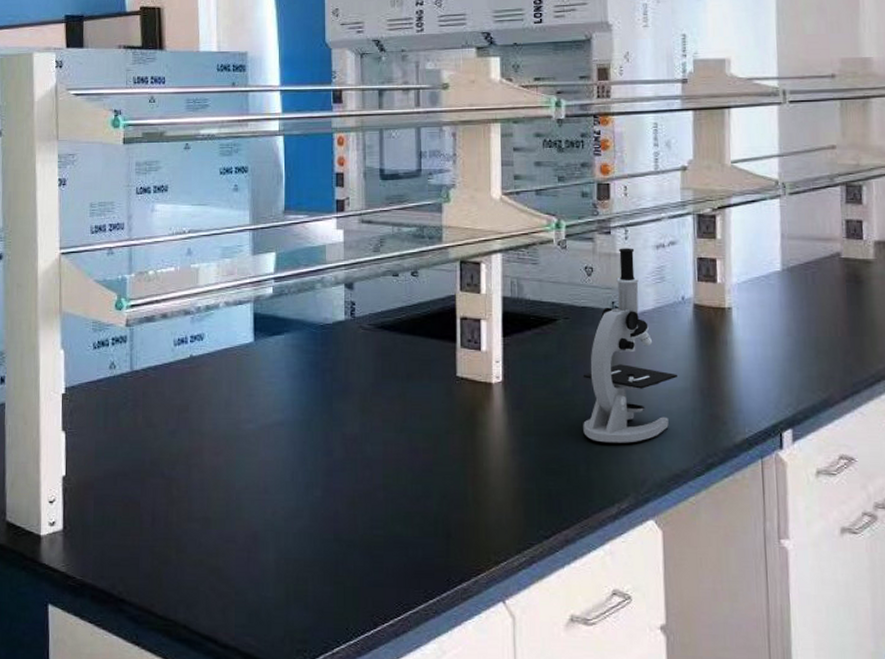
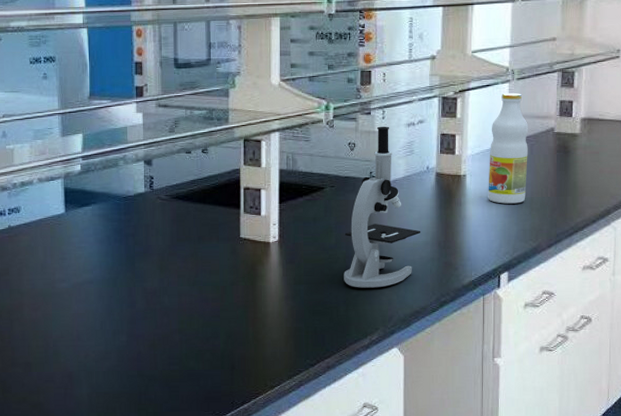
beverage bottle: none [760,210,810,344] -> present [488,93,529,204]

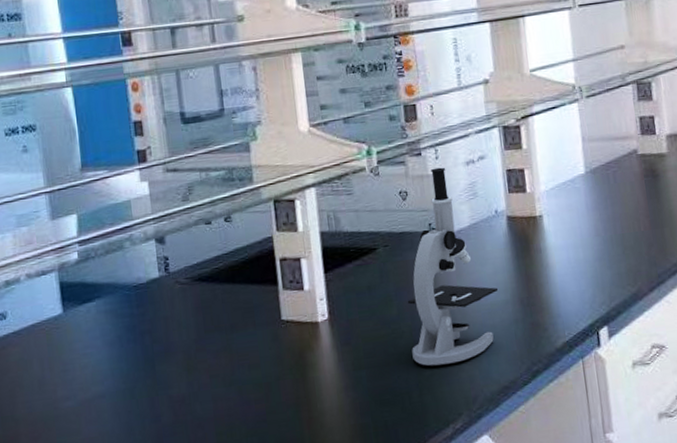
beverage bottle: present [488,93,529,204] -> none [564,113,616,245]

